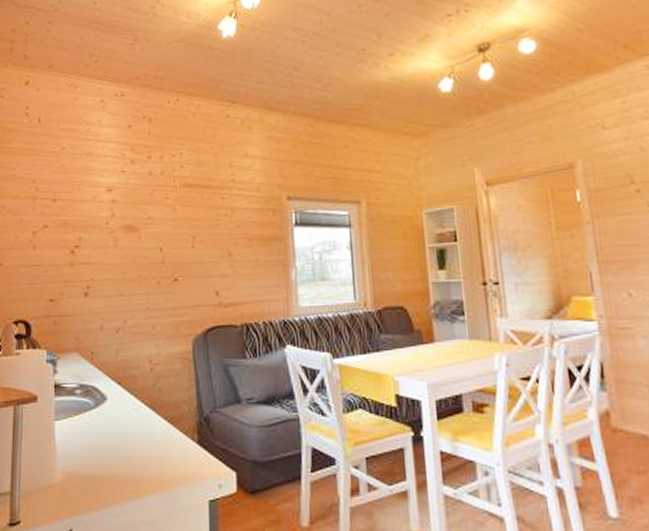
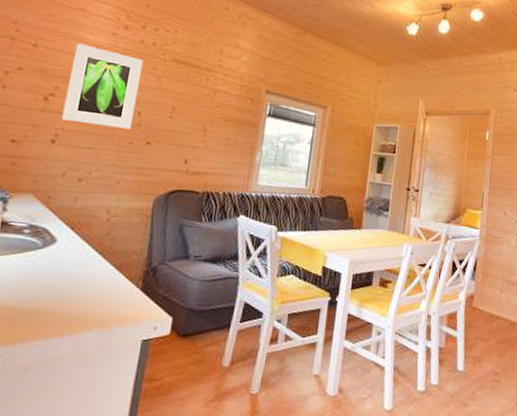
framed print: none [89,188,156,271] -> present [61,43,143,130]

